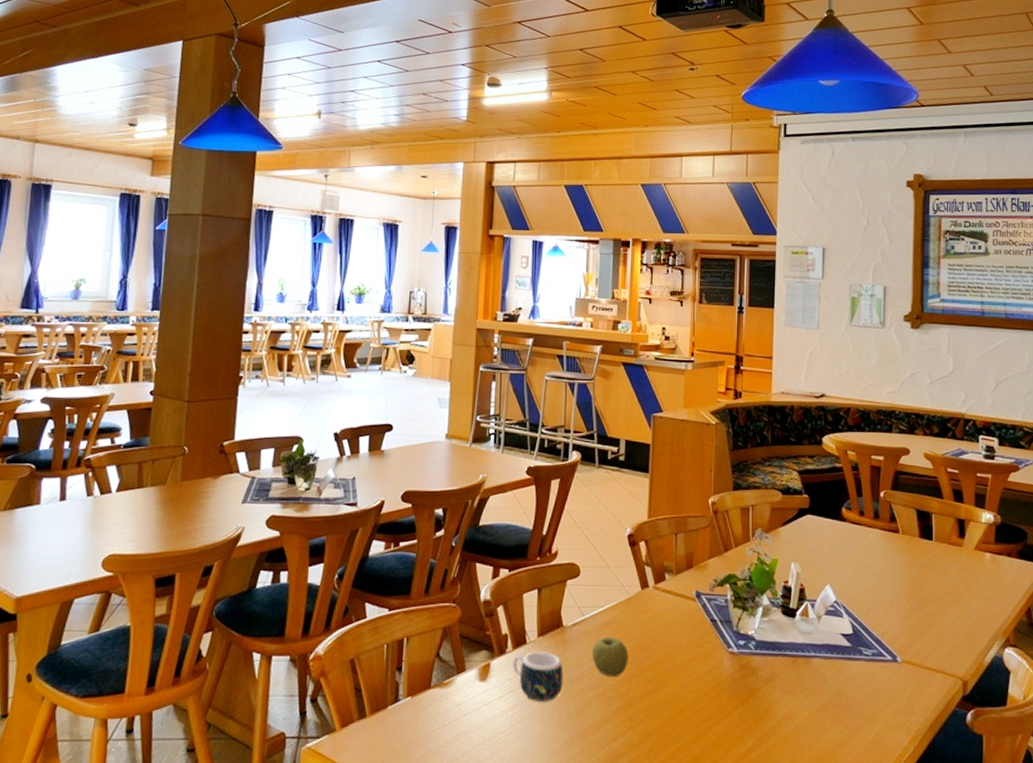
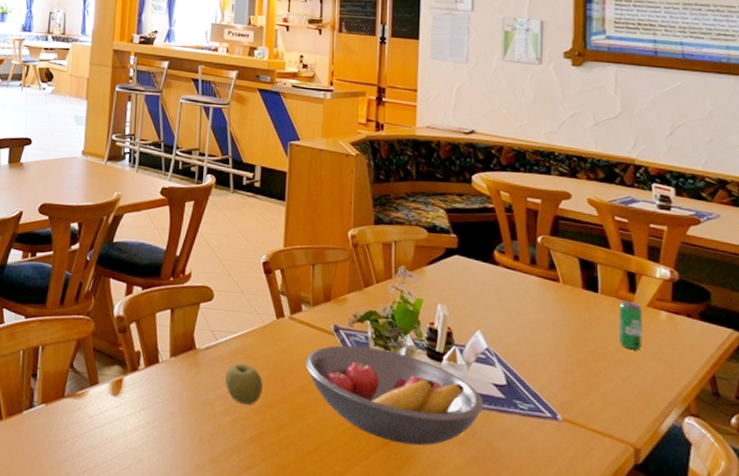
mug: present [513,651,564,701] -> none [145,371,196,423]
fruit bowl: none [669,609,833,700] -> present [305,345,484,446]
beverage can: none [950,546,971,591] -> present [618,301,643,351]

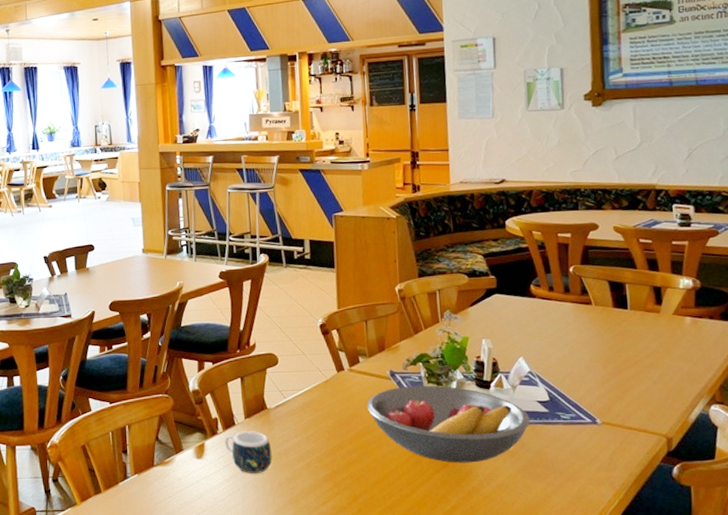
mug: none [145,371,196,423] -> present [225,431,272,473]
apple: present [225,363,263,405] -> none [296,415,331,449]
beverage can: present [618,301,643,351] -> none [647,313,670,355]

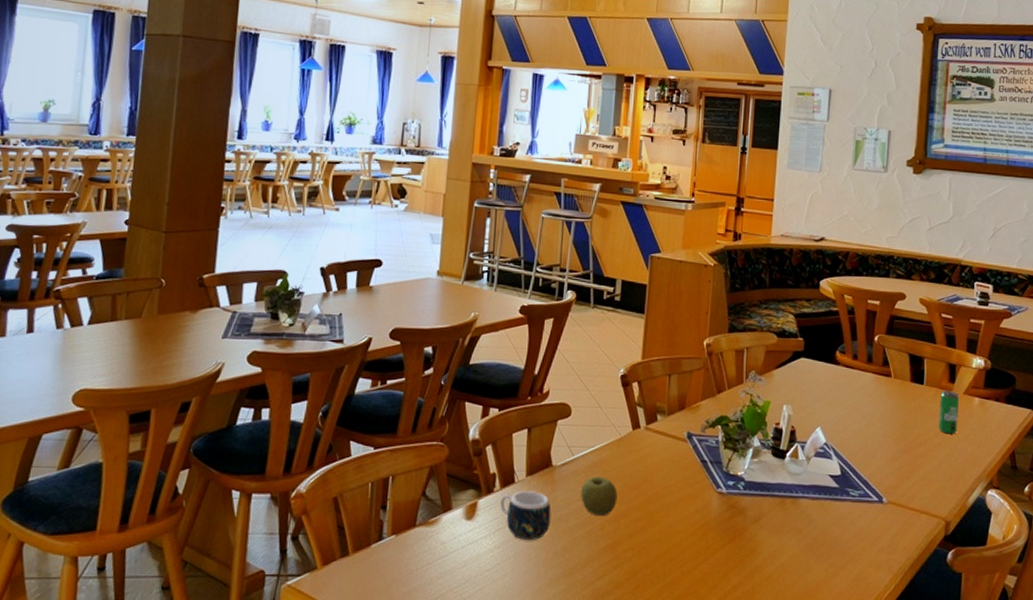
apple: none [296,415,331,449] -> present [581,476,618,516]
fruit bowl: present [366,385,530,463] -> none [658,450,820,539]
beverage can: none [647,313,670,355] -> present [939,391,960,434]

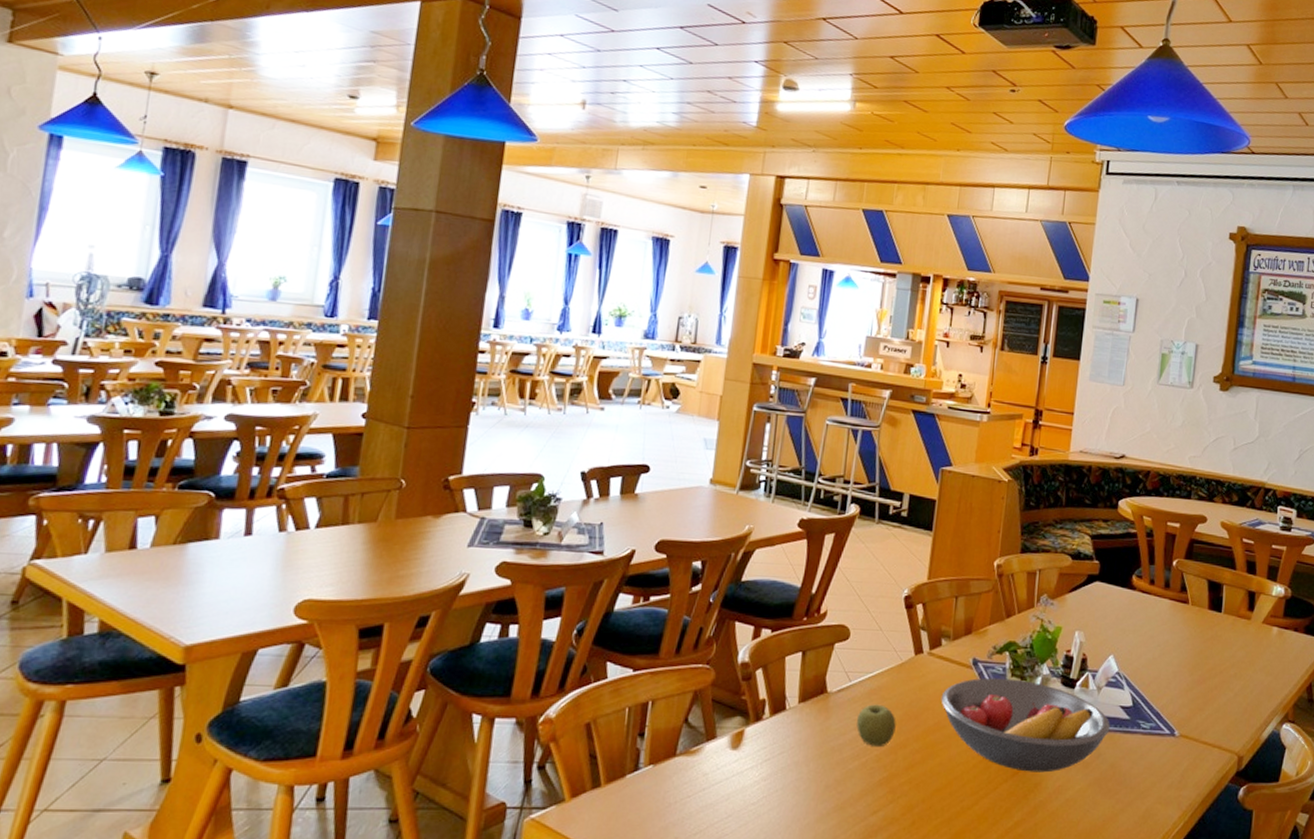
mug: present [500,491,551,540] -> none [769,718,825,772]
fruit bowl: none [658,450,820,539] -> present [941,677,1110,773]
beverage can: present [939,391,960,434] -> none [1235,619,1258,665]

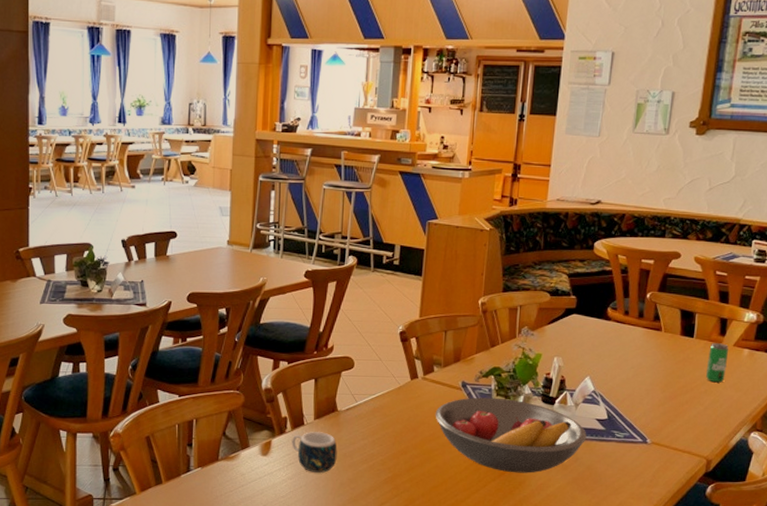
mug: none [769,718,825,772] -> present [292,432,337,473]
apple: present [856,704,896,746] -> none [364,420,397,453]
beverage can: none [1235,619,1258,665] -> present [706,343,729,383]

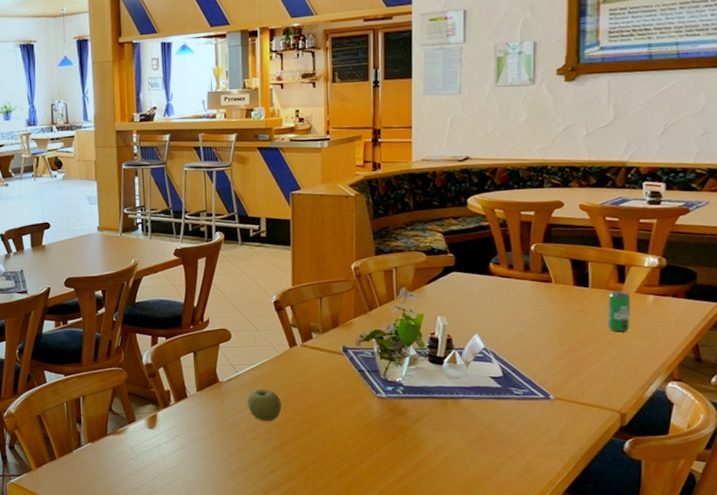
mug: present [292,432,337,473] -> none [176,403,223,443]
apple: none [364,420,397,453] -> present [247,388,282,421]
fruit bowl: present [435,397,587,473] -> none [318,360,482,436]

